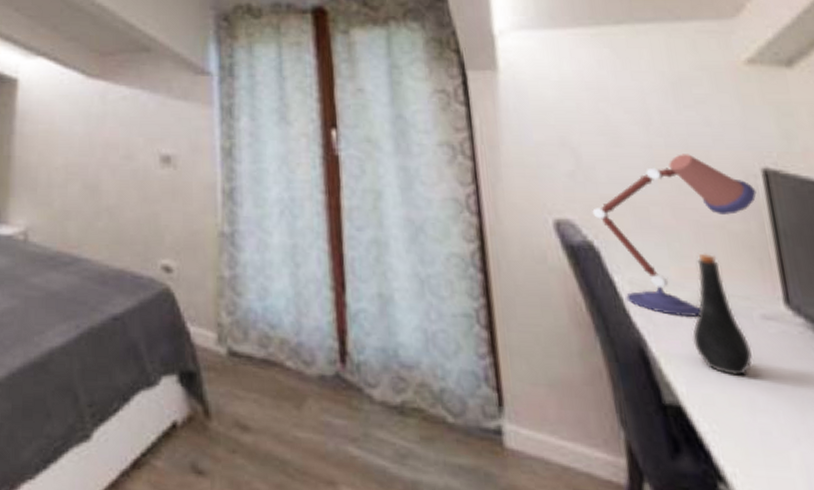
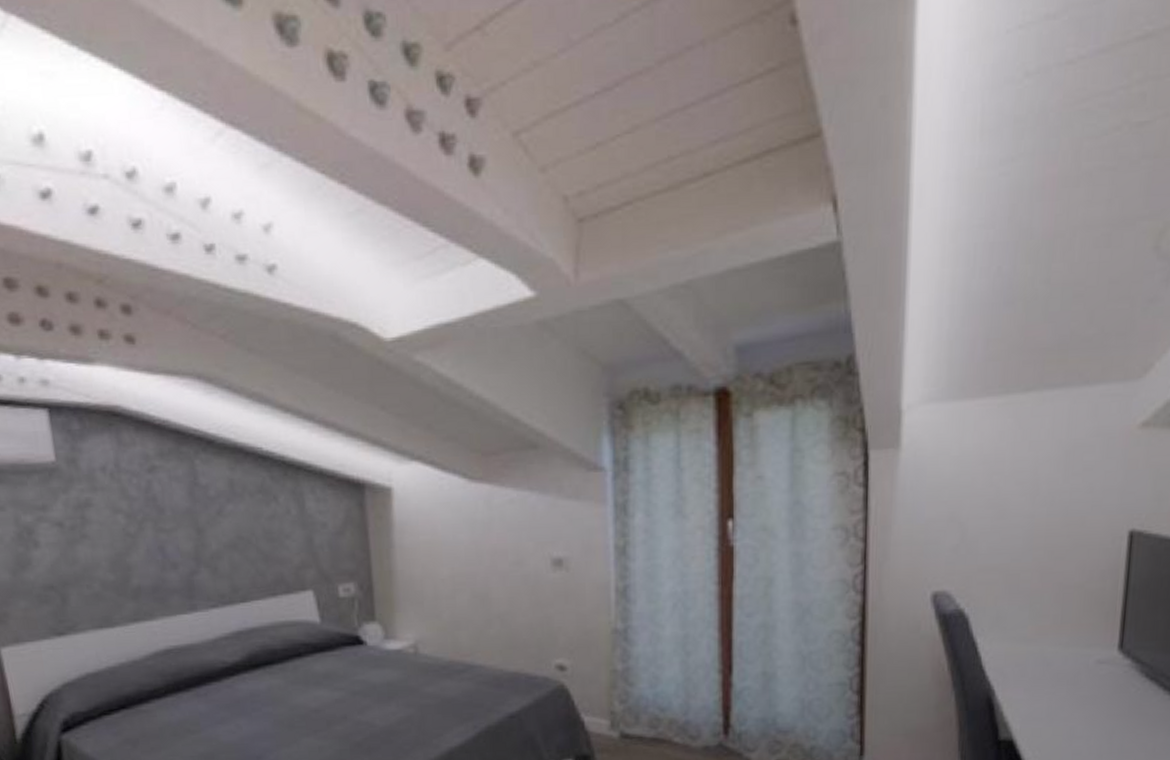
desk lamp: present [592,154,757,318] -> none [968,521,1119,668]
bottle: present [692,253,752,377] -> none [1034,611,1081,713]

